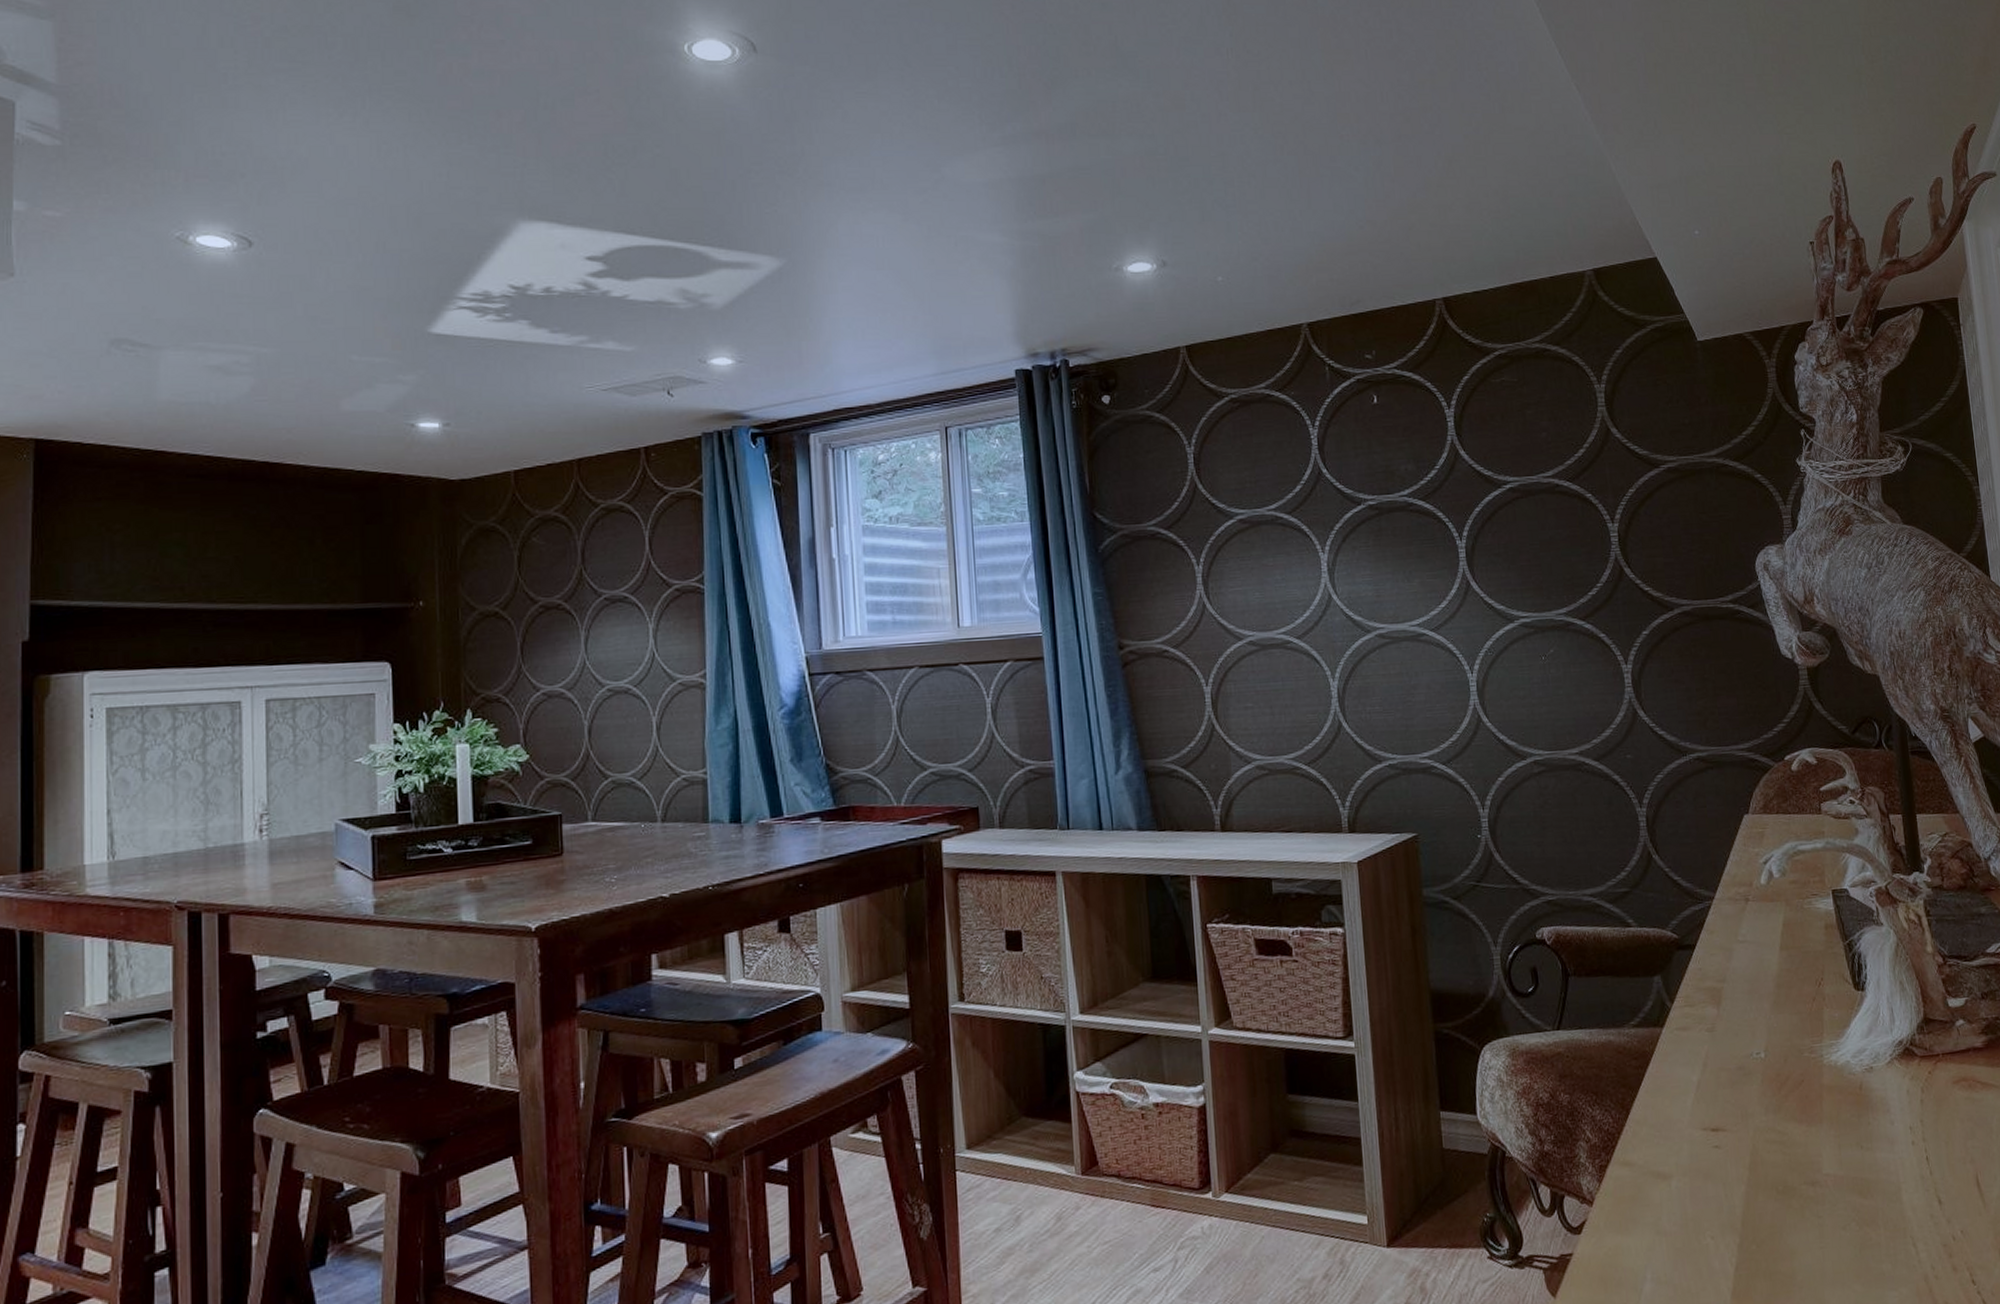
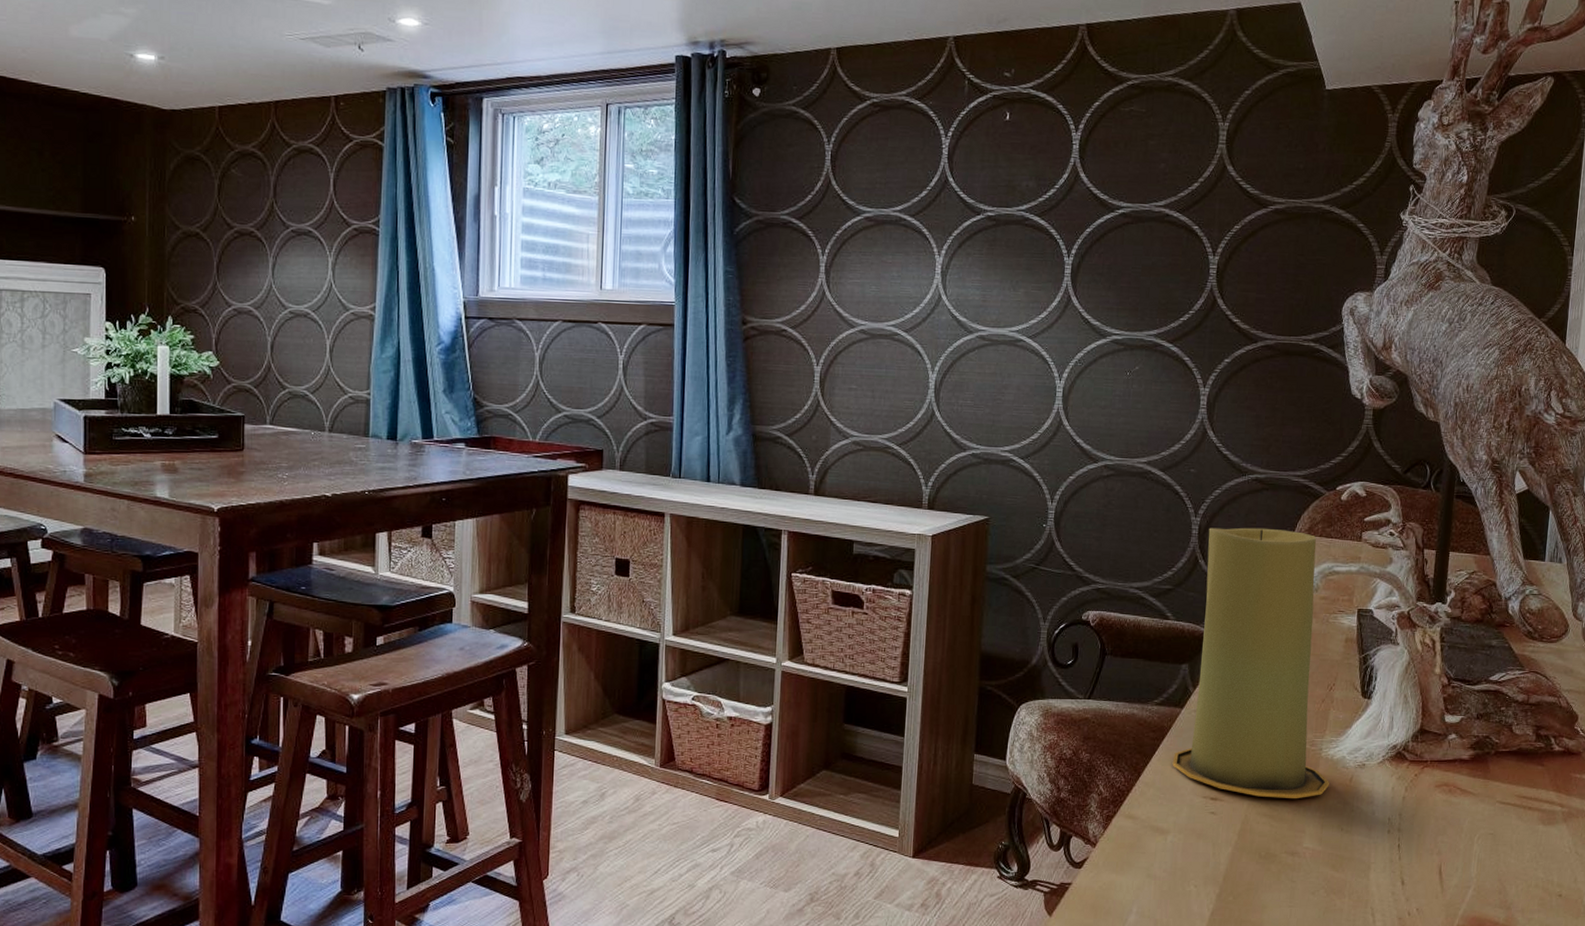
candle: none [1657,810,1838,1121] -> present [1172,527,1329,798]

